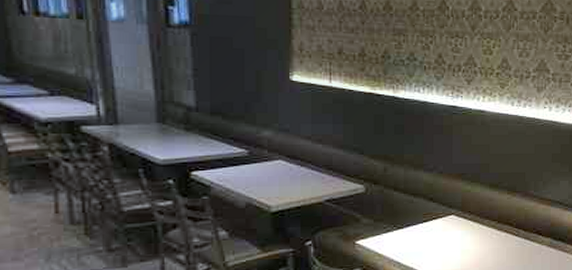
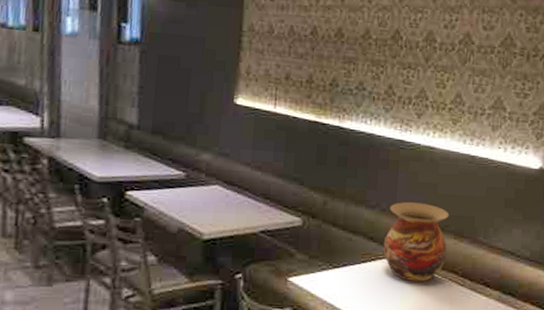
vase: none [442,163,502,236] -> present [383,202,449,283]

